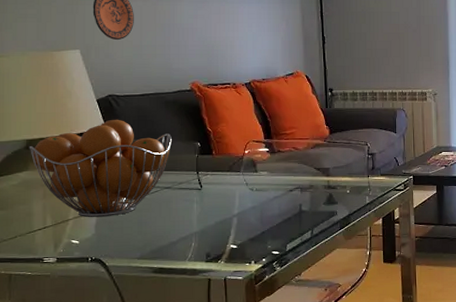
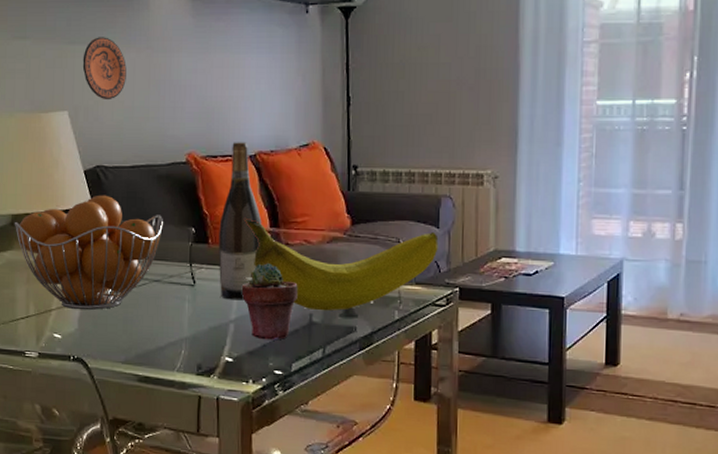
wine bottle: none [221,73,257,199] -> present [218,142,262,300]
potted succulent: none [242,167,289,228] -> present [241,263,298,341]
fruit: none [243,133,396,201] -> present [244,219,439,311]

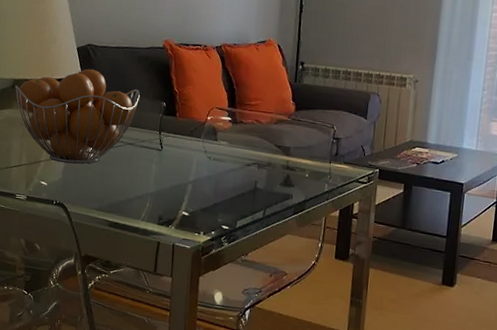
wine bottle: present [218,142,262,300] -> none [182,34,222,166]
potted succulent: present [241,263,298,341] -> none [200,136,247,201]
fruit: present [244,219,439,311] -> none [207,98,366,180]

